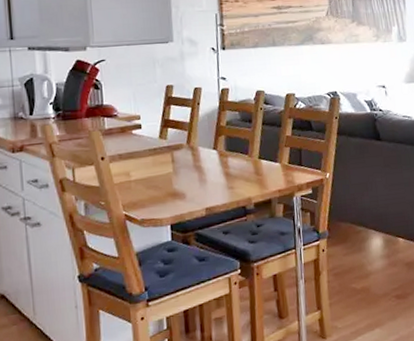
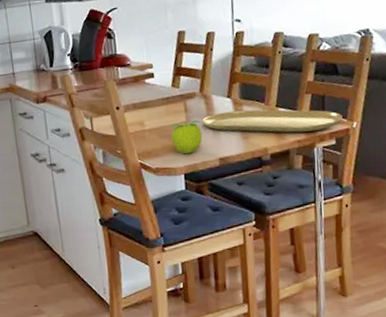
fruit: none [157,171,189,205] -> present [170,120,203,154]
placemat: none [189,161,317,183] -> present [202,109,343,133]

